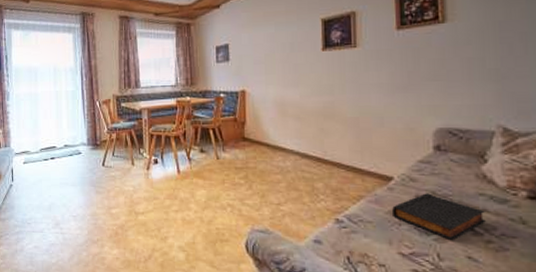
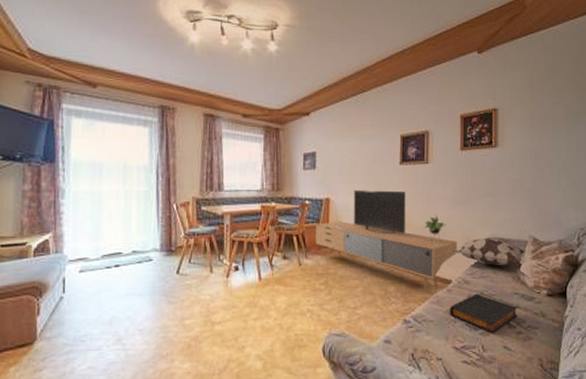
media console: none [232,79,399,190] -> present [315,189,458,292]
decorative pillow: none [390,129,491,161] -> present [451,238,524,266]

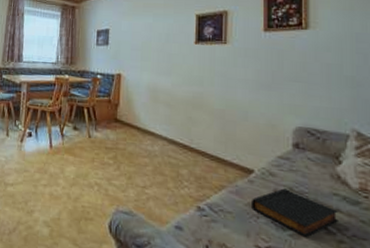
media console: present [315,189,458,292] -> none [106,67,261,180]
decorative pillow: present [451,238,524,266] -> none [252,127,345,161]

